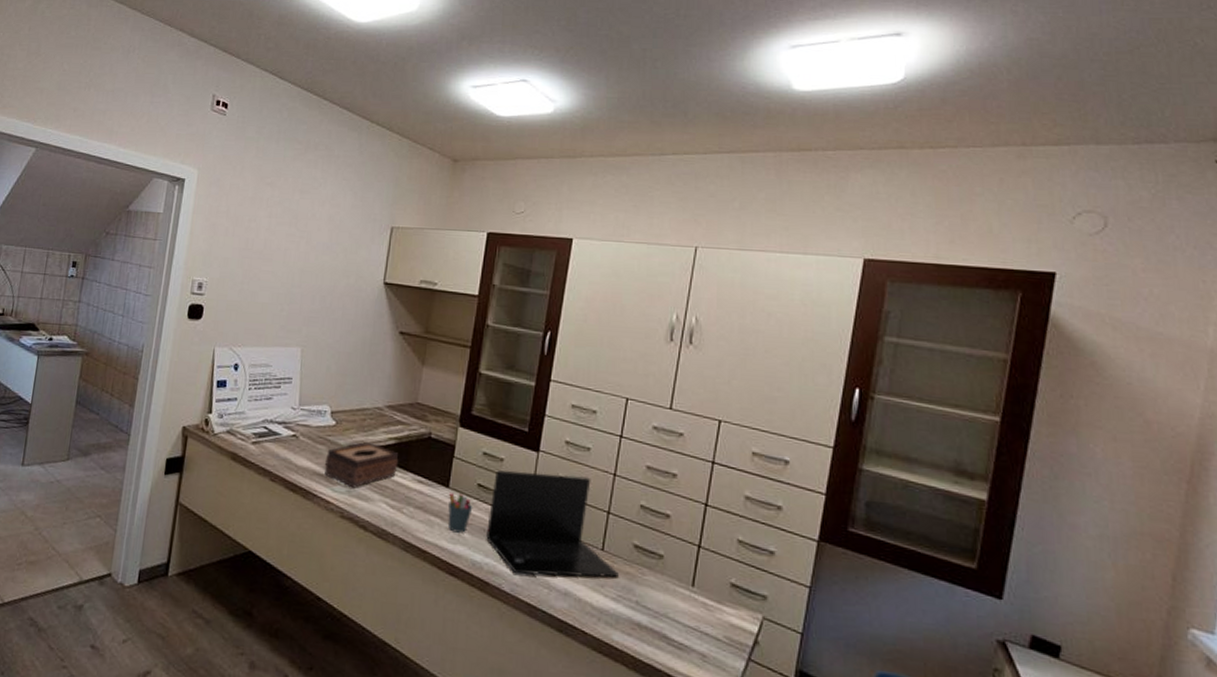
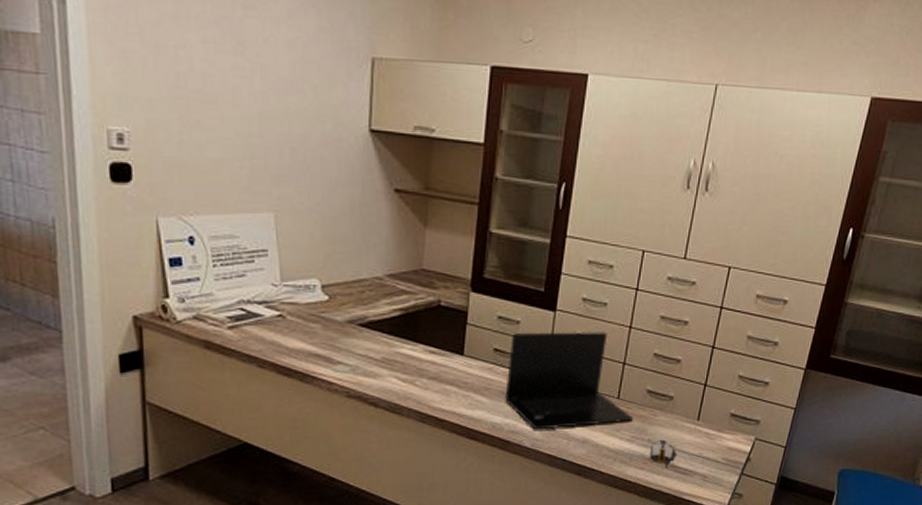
tissue box: present [324,442,399,488] -> none [321,316,407,366]
pen holder: present [448,493,473,533] -> none [464,360,490,398]
computer mouse: none [639,602,670,639] -> present [650,439,678,469]

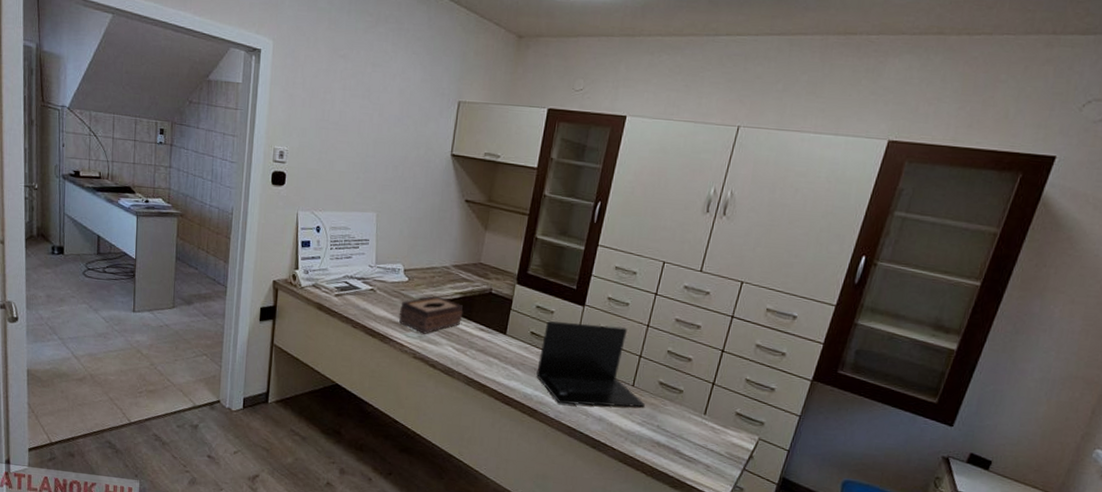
tissue box: none [321,316,407,366] -> present [398,296,463,334]
computer mouse: present [650,439,678,469] -> none [658,426,684,454]

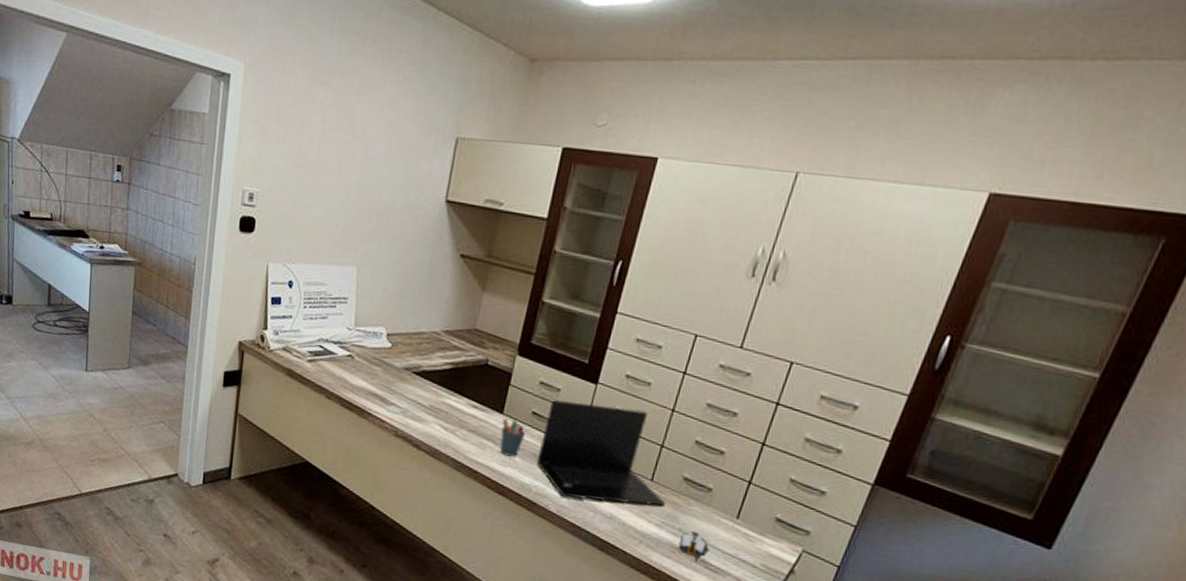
tissue box: present [398,296,463,334] -> none [379,366,454,410]
pen holder: none [504,339,526,372] -> present [500,419,526,457]
computer mouse: none [658,426,684,454] -> present [679,529,710,563]

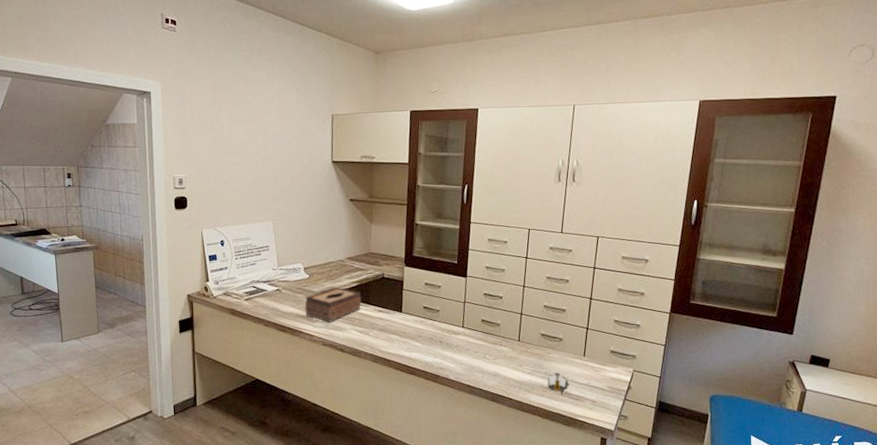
tissue box: none [379,366,454,410] -> present [304,287,362,323]
pen holder: present [500,419,526,457] -> none [403,316,422,344]
laptop: present [537,400,665,506] -> none [433,291,532,367]

